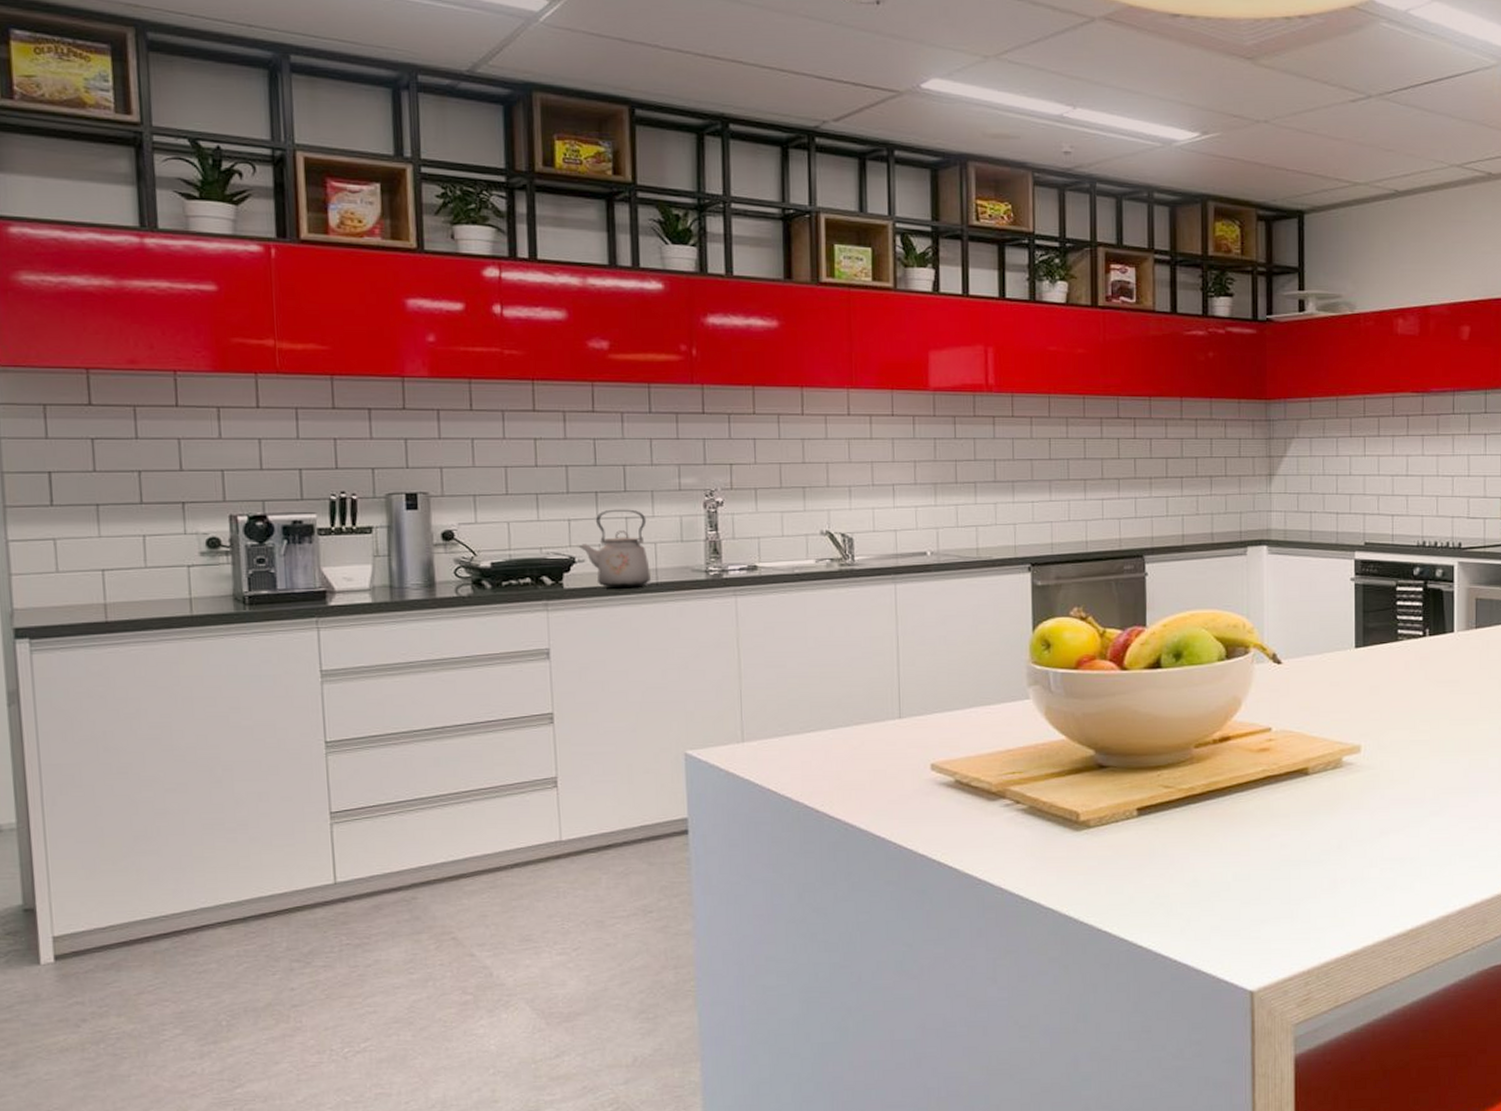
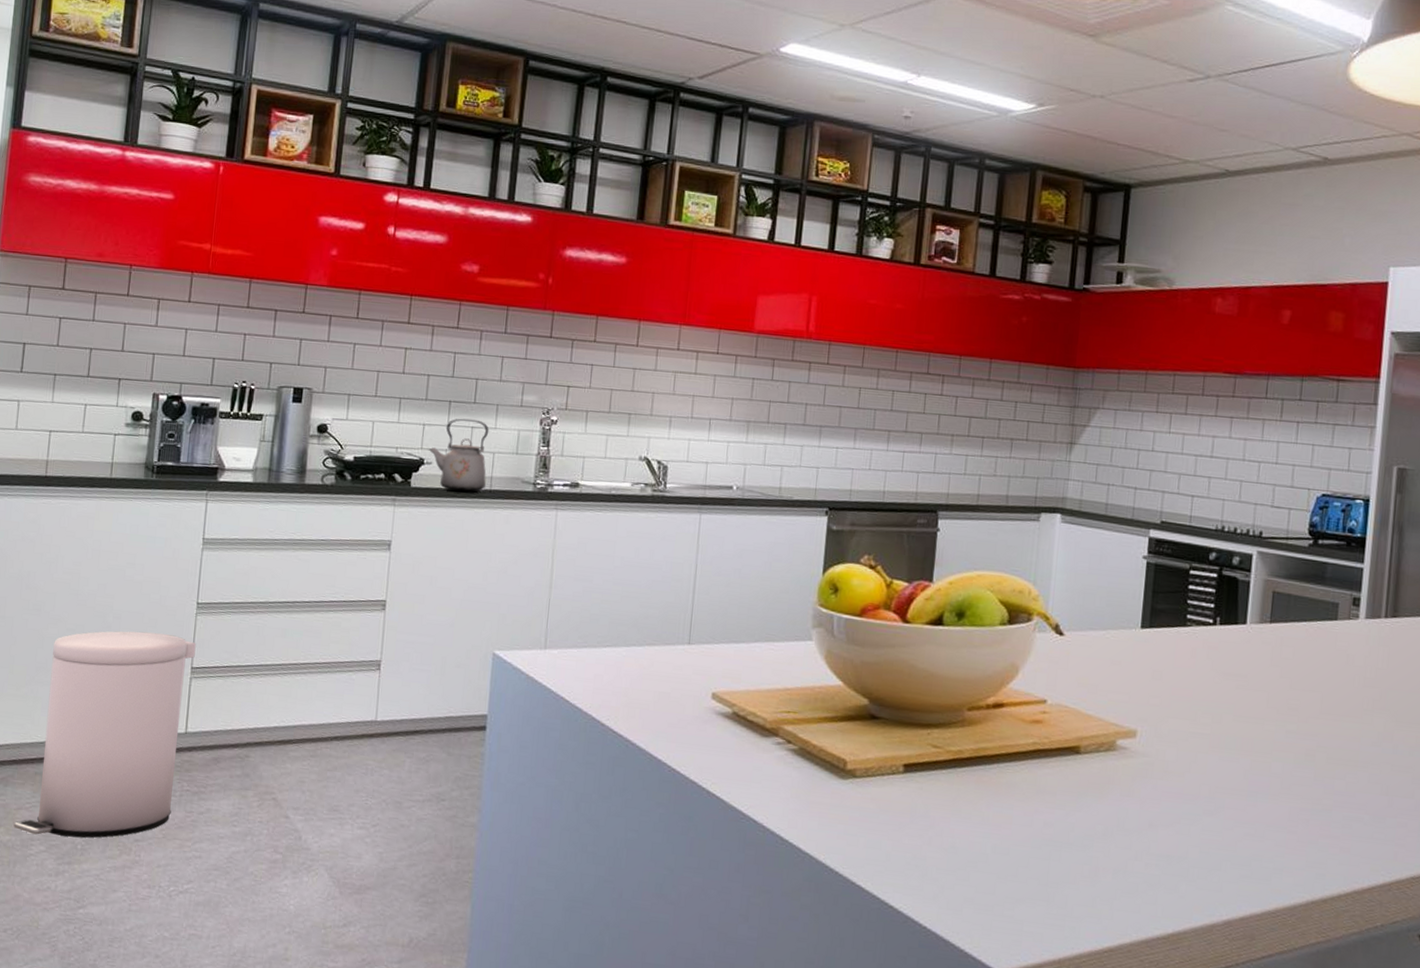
pedal bin: none [136,780,332,1018] -> present [13,631,196,838]

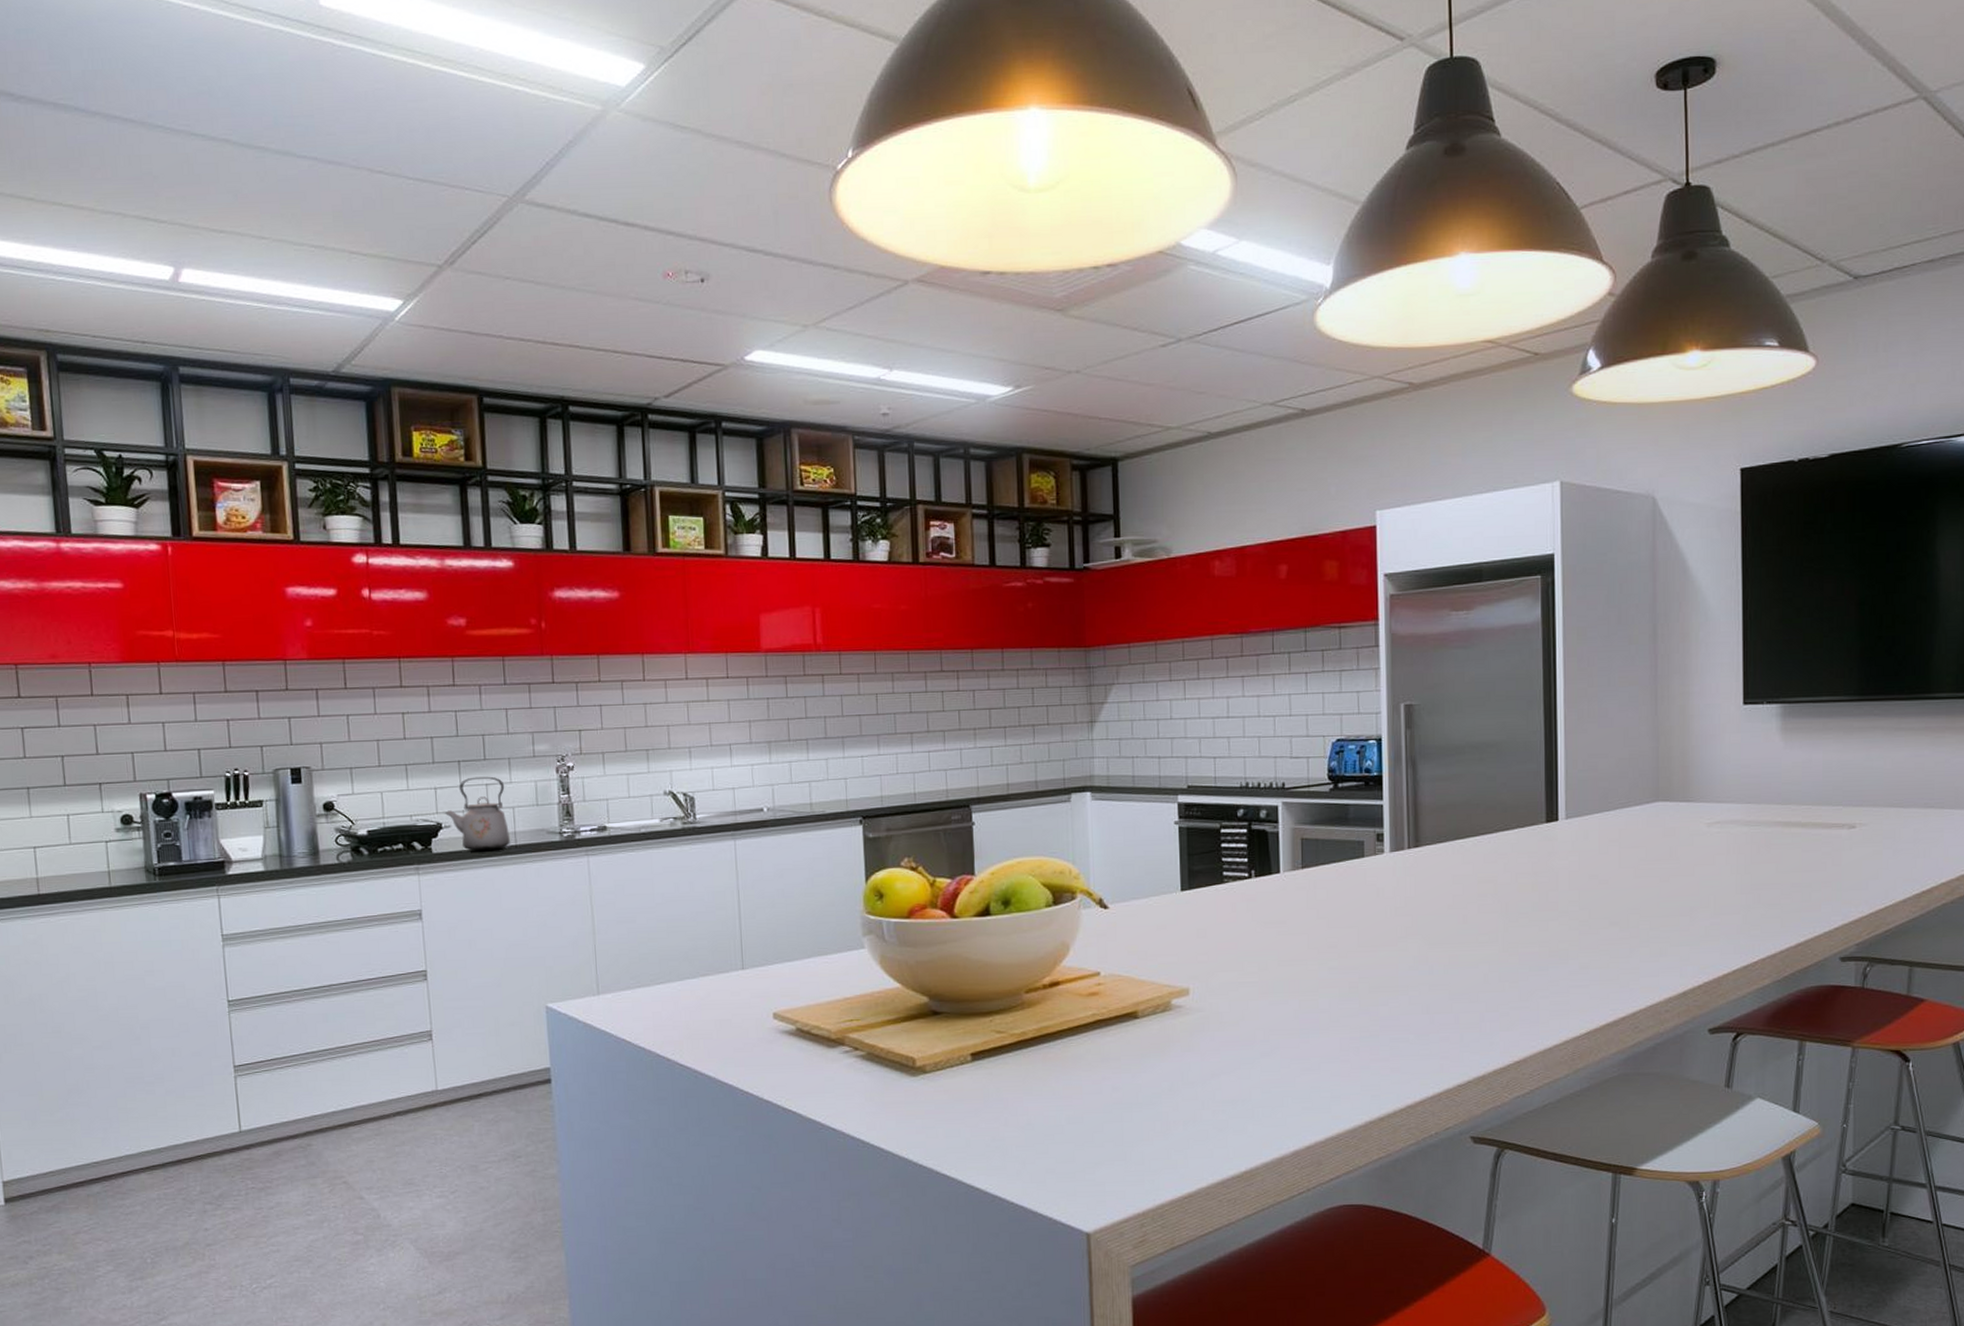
pedal bin: present [13,631,196,838] -> none [74,1036,240,1256]

